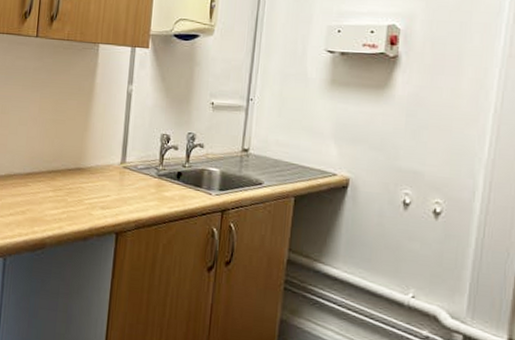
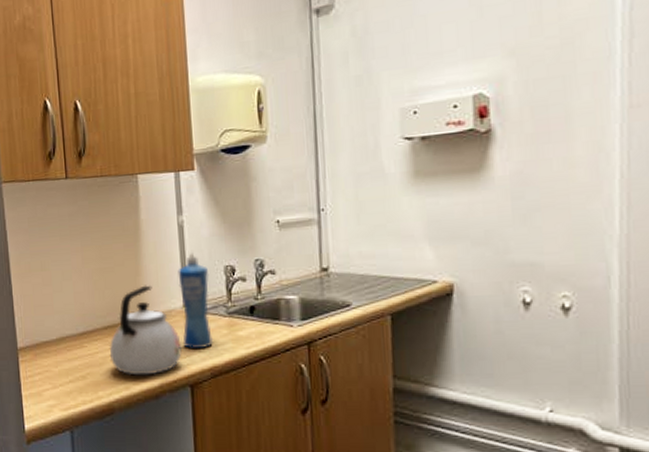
kettle: none [50,140,114,220] -> present [110,285,182,376]
squeeze bottle: none [115,118,148,202] -> present [178,253,214,348]

